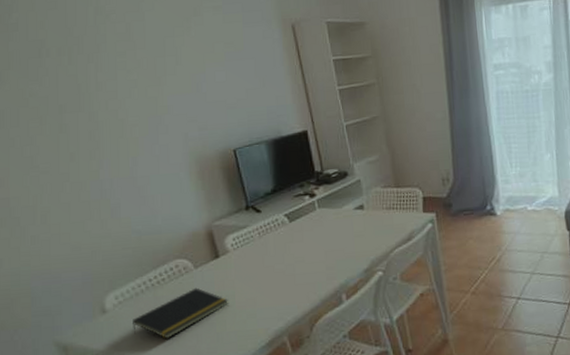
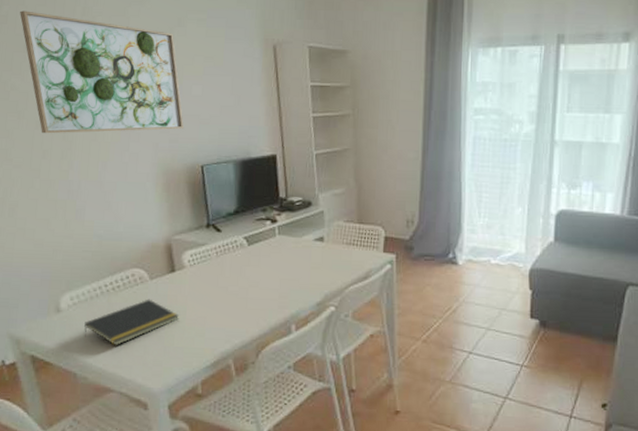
wall art: none [30,16,211,137] -> present [20,10,184,134]

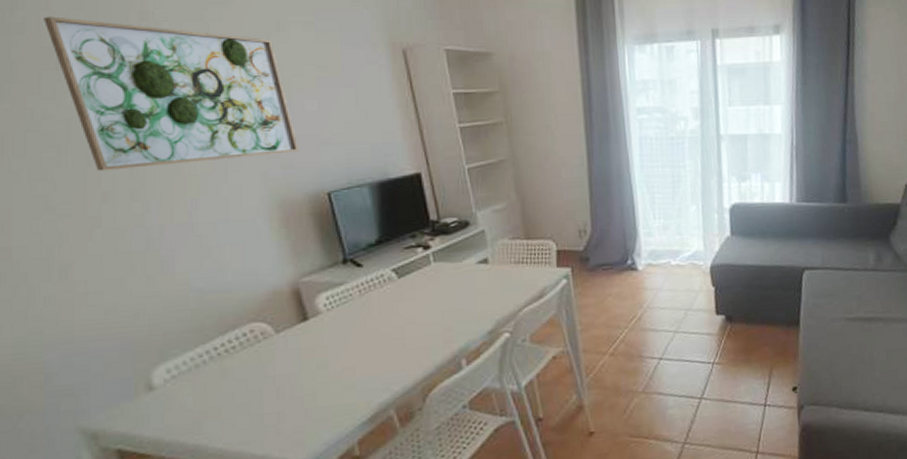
notepad: present [84,299,179,346] -> none [191,356,319,419]

